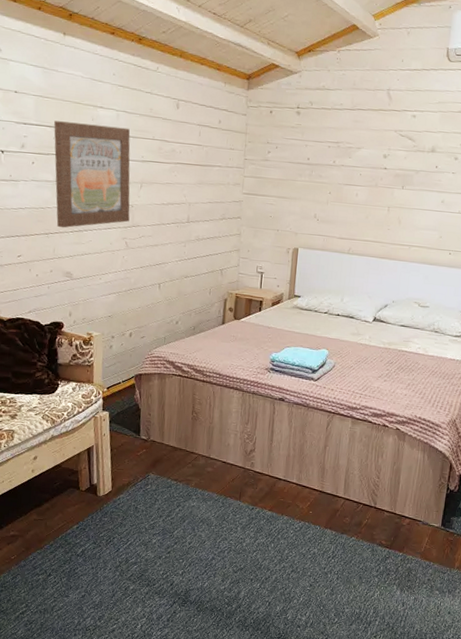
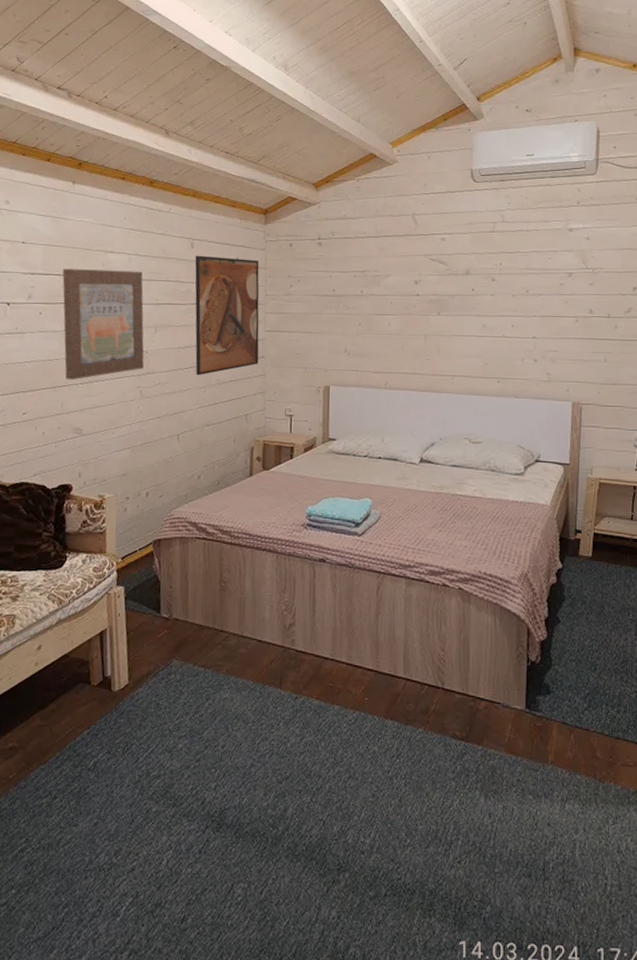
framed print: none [177,116,241,232] -> present [195,255,260,376]

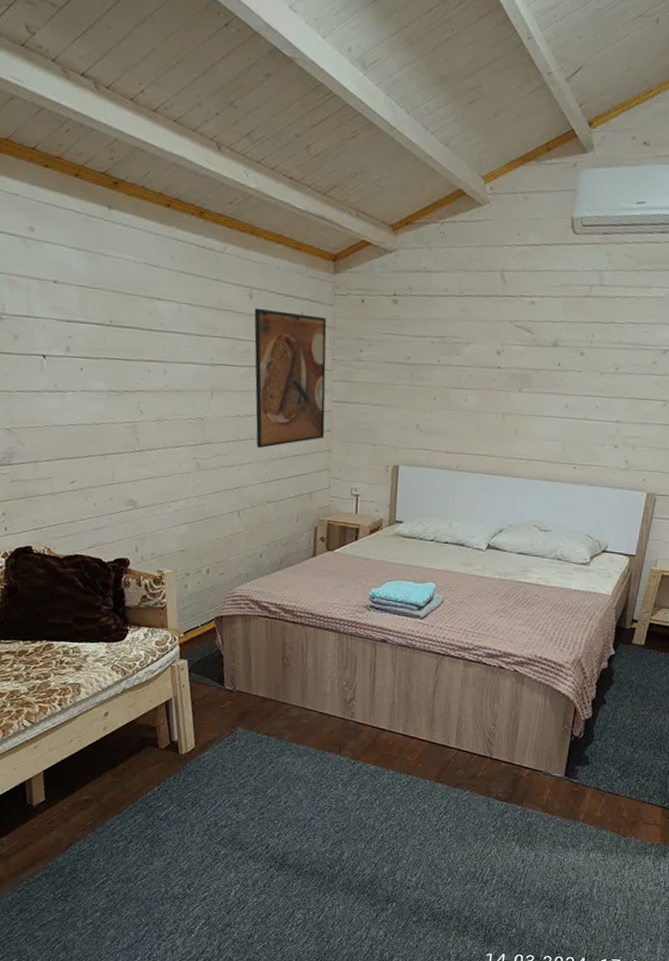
wall art: present [62,269,144,380] -> none [104,317,200,448]

